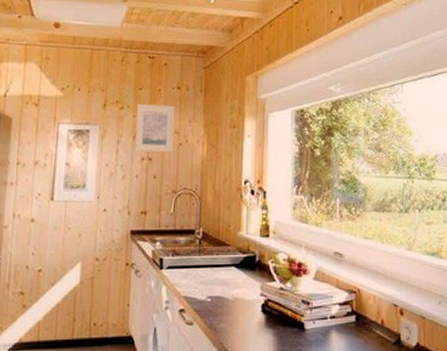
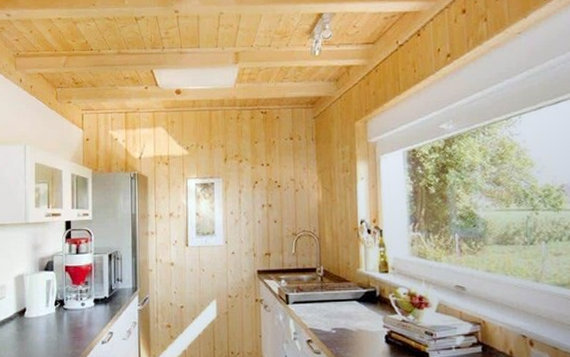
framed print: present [134,104,175,152] -> none [254,155,291,199]

